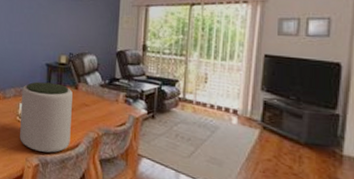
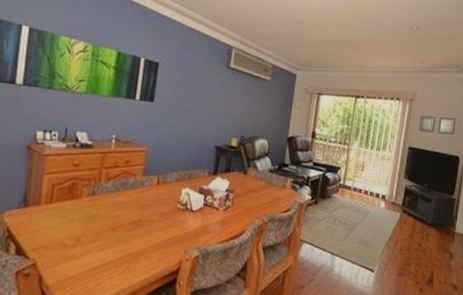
plant pot: present [20,82,73,153] -> none [179,165,241,243]

